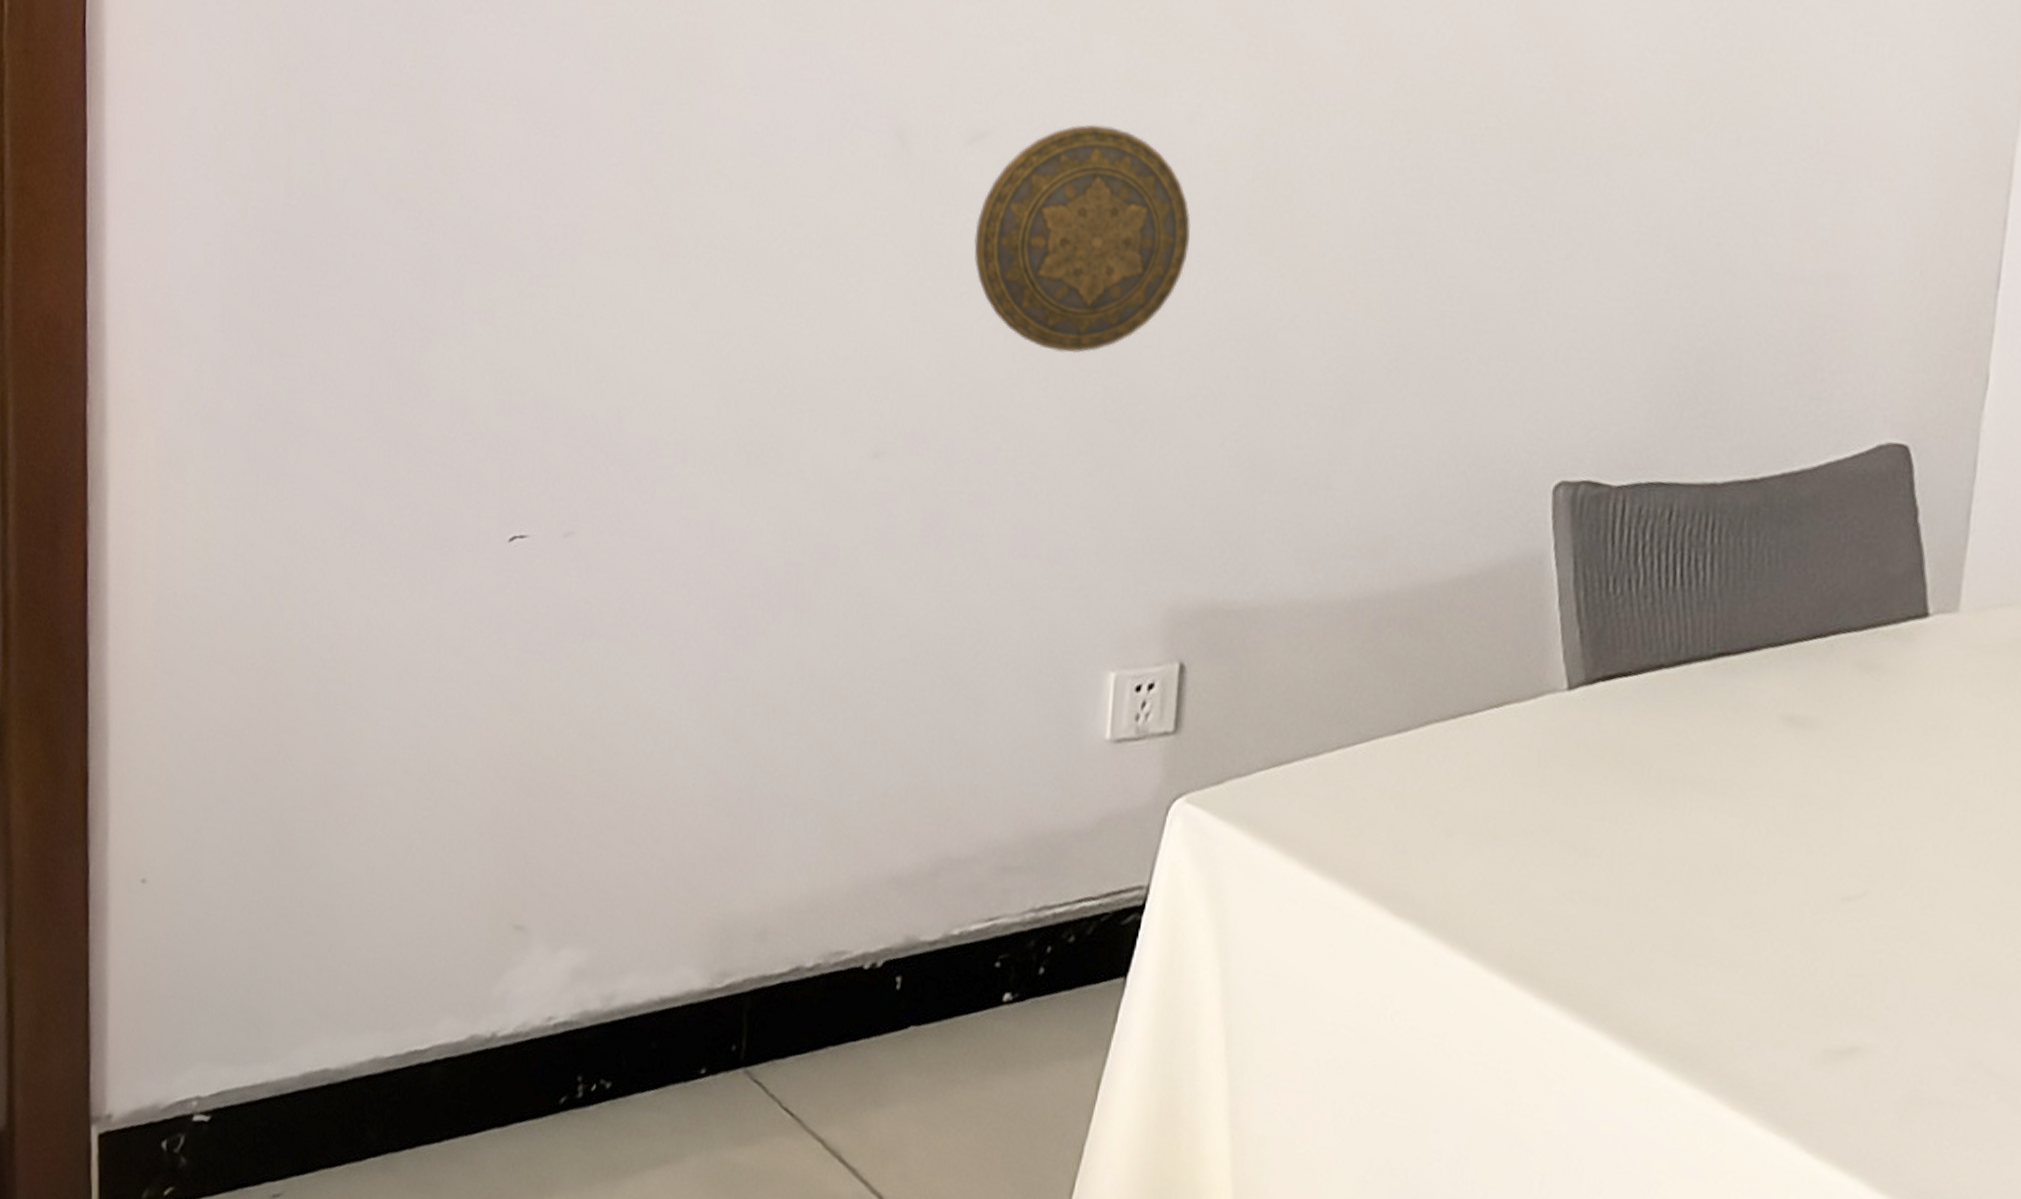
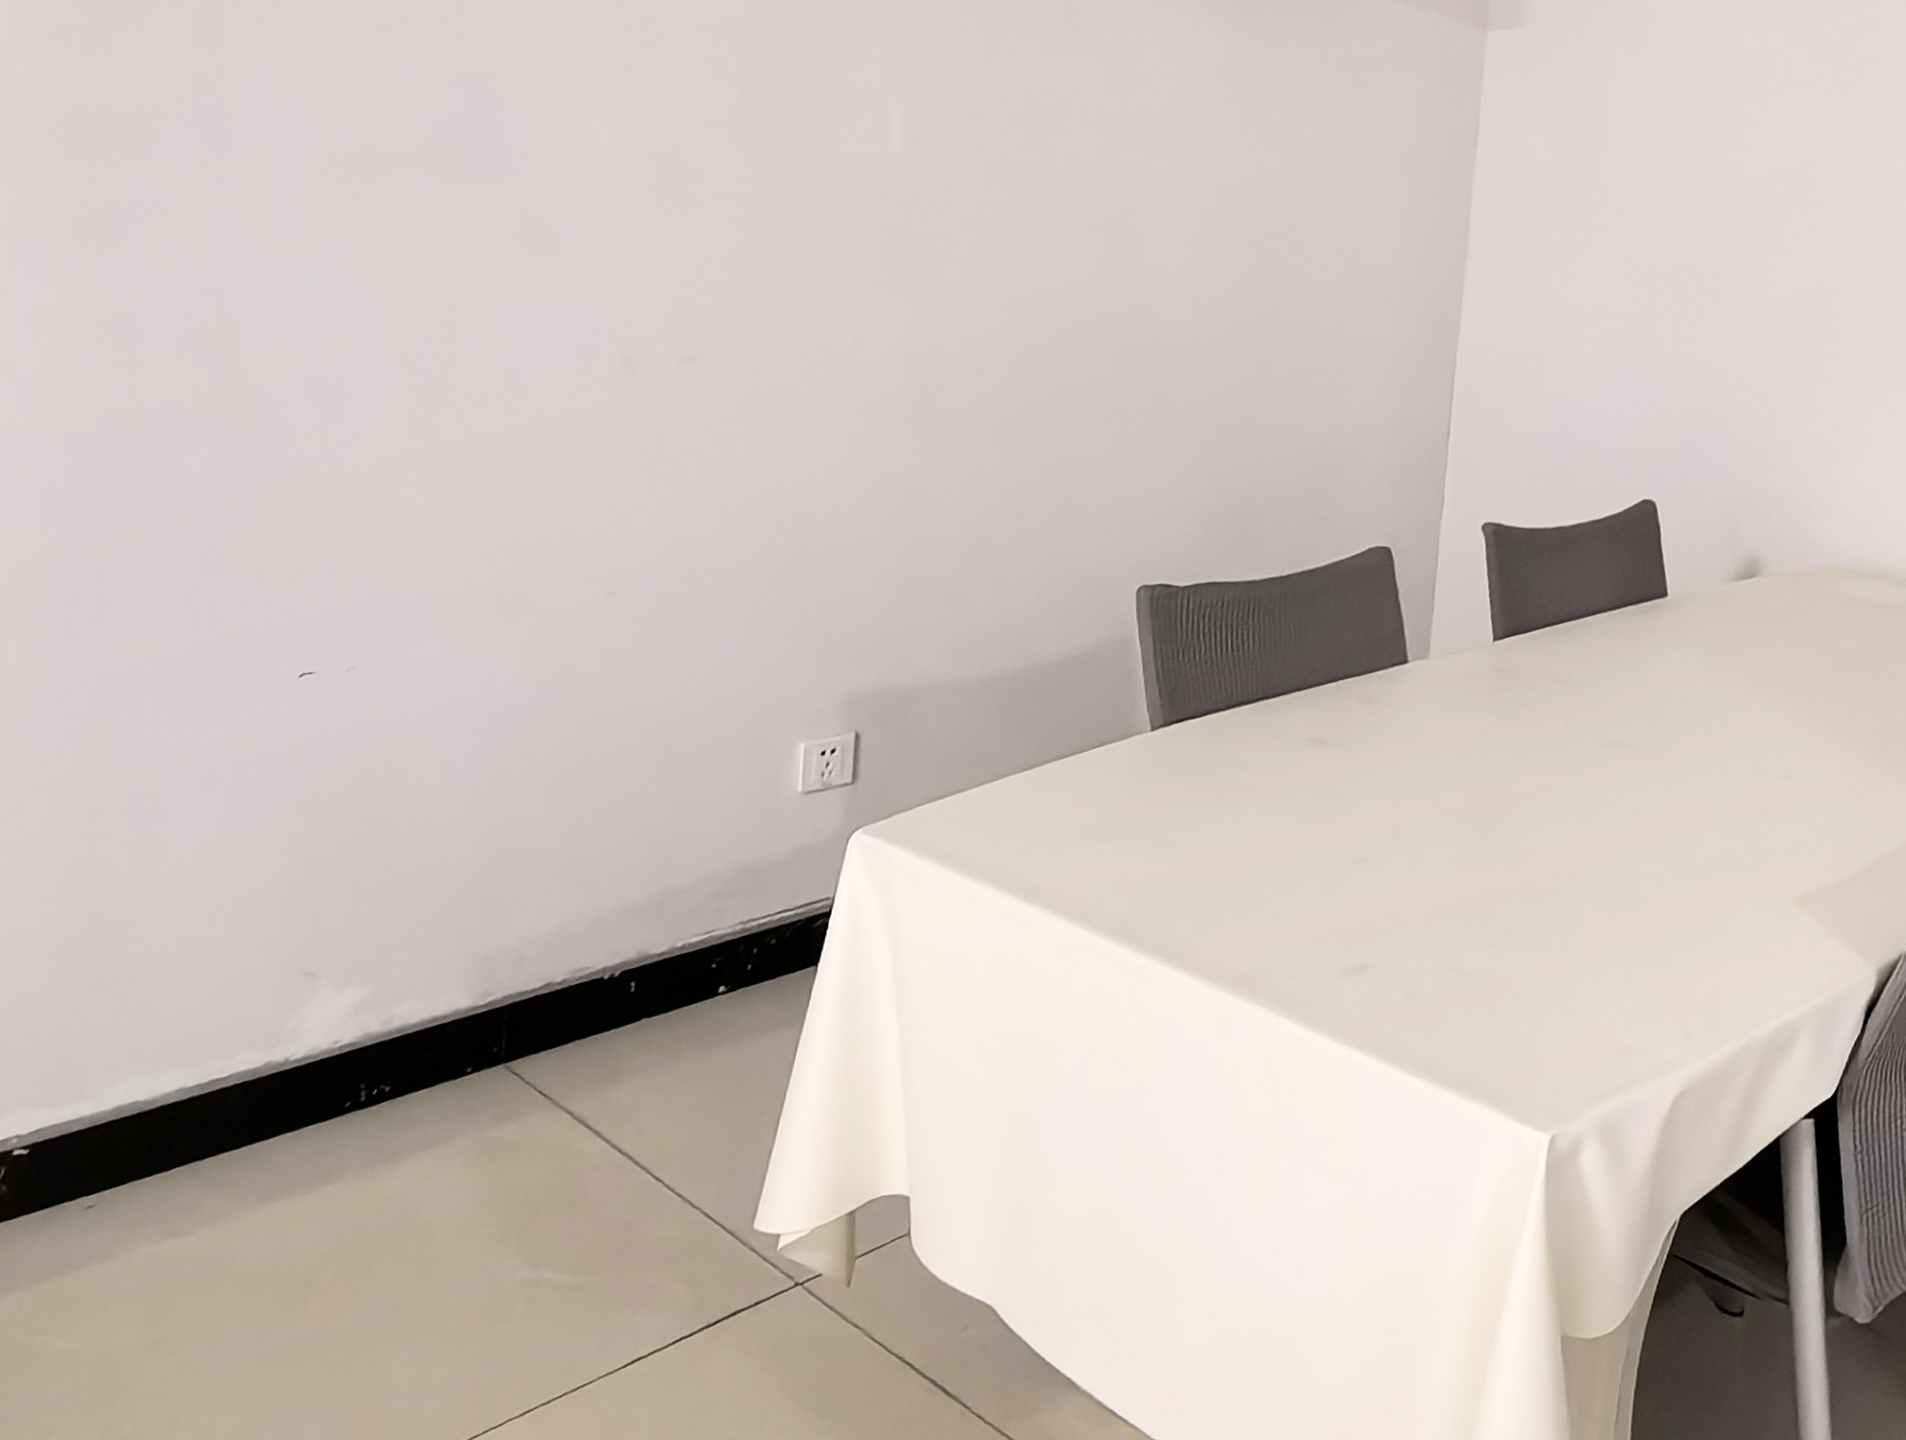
decorative plate: present [974,124,1191,354] -> none [687,347,858,513]

